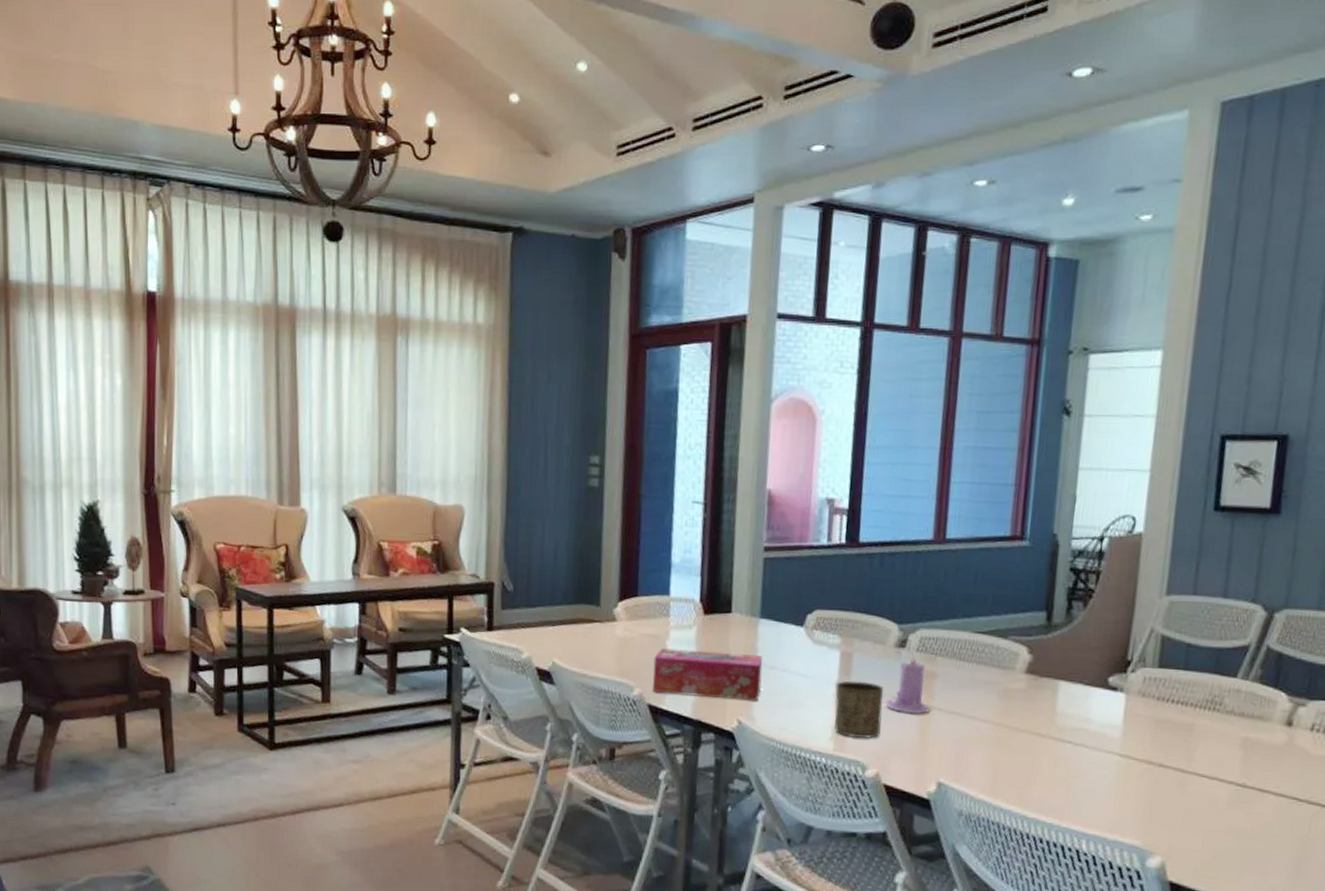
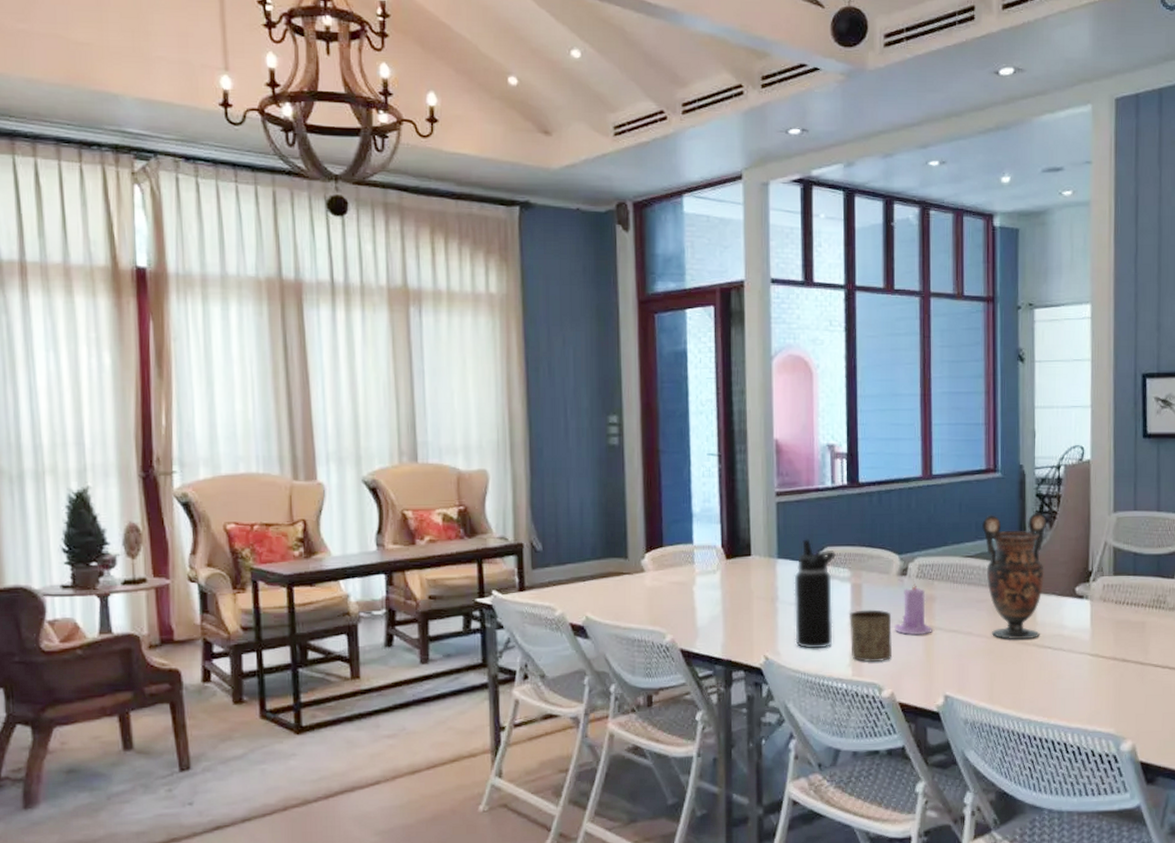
tissue box: present [652,648,763,701] -> none [683,593,783,638]
water bottle: none [773,599,826,719] -> present [794,539,836,649]
vase: none [999,588,1080,731] -> present [981,512,1046,640]

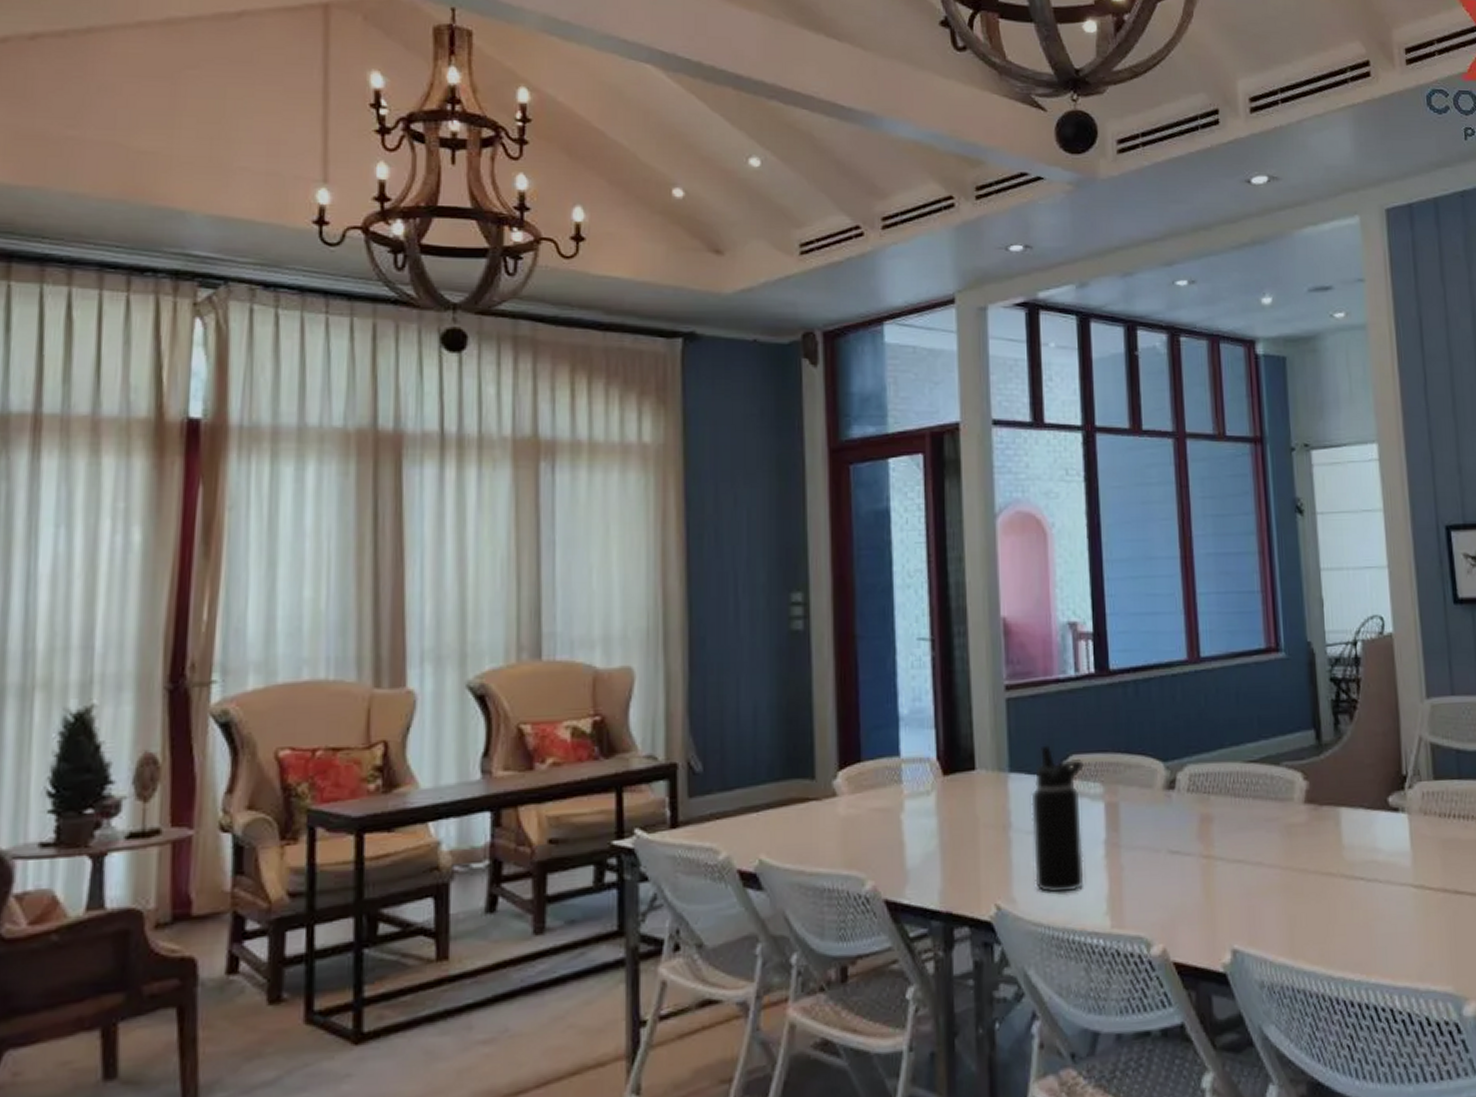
cup: present [850,609,893,662] -> none [1104,836,1162,908]
candle: present [893,581,932,636] -> none [1161,796,1212,869]
vase: present [981,512,1046,640] -> none [1264,701,1348,871]

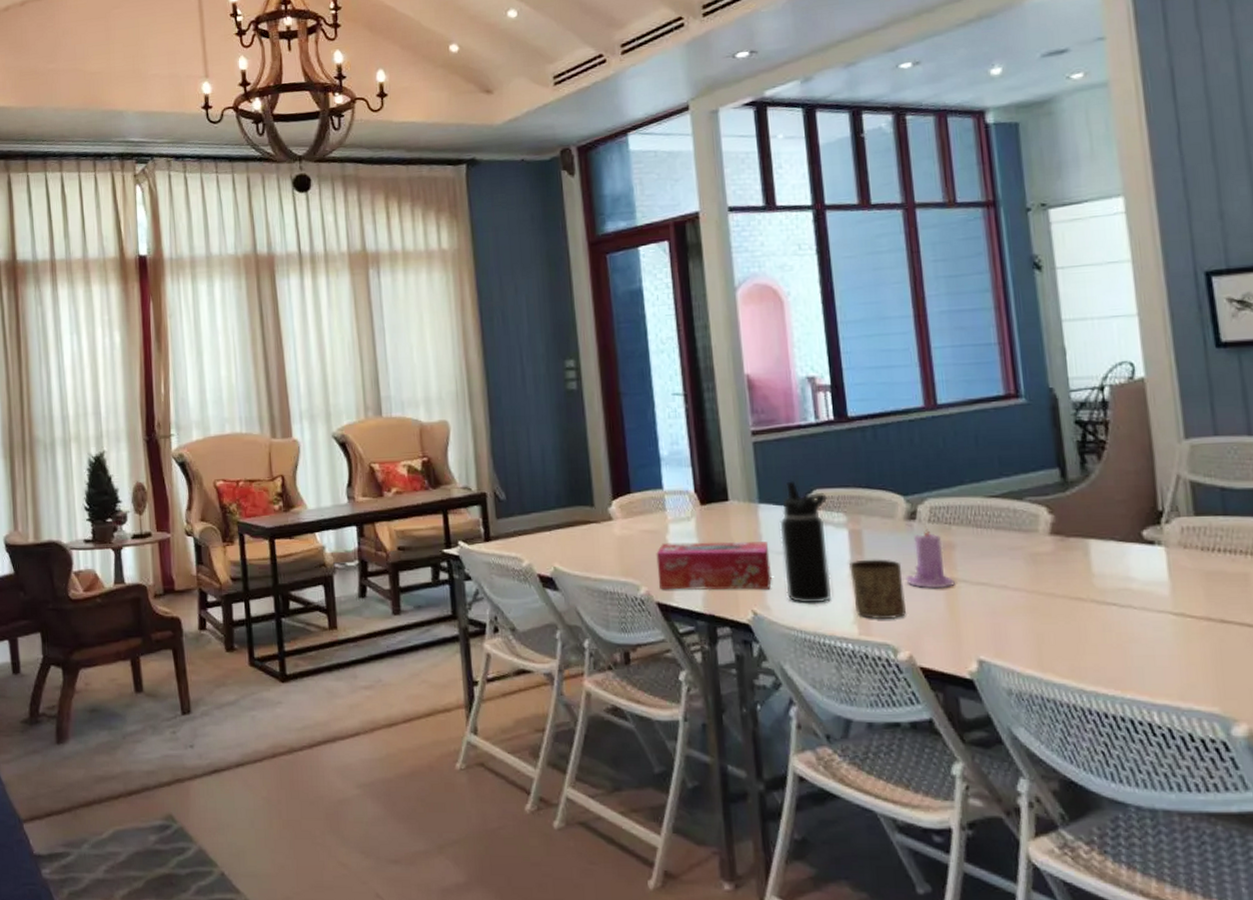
tissue box: none [887,819,1019,884] -> present [656,541,772,591]
cup: none [1104,836,1162,908] -> present [849,559,906,619]
candle: none [1161,796,1212,869] -> present [904,526,955,589]

